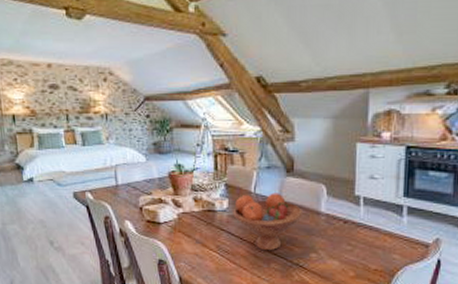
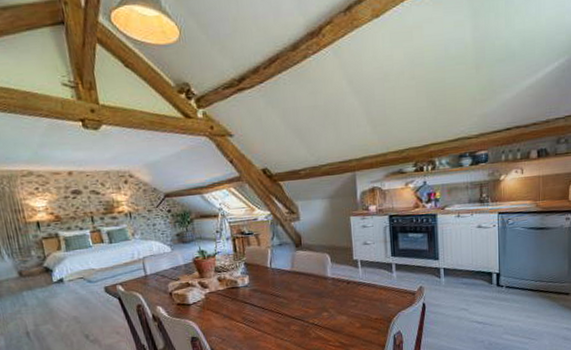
fruit bowl: present [233,193,302,251] -> none [253,265,313,316]

